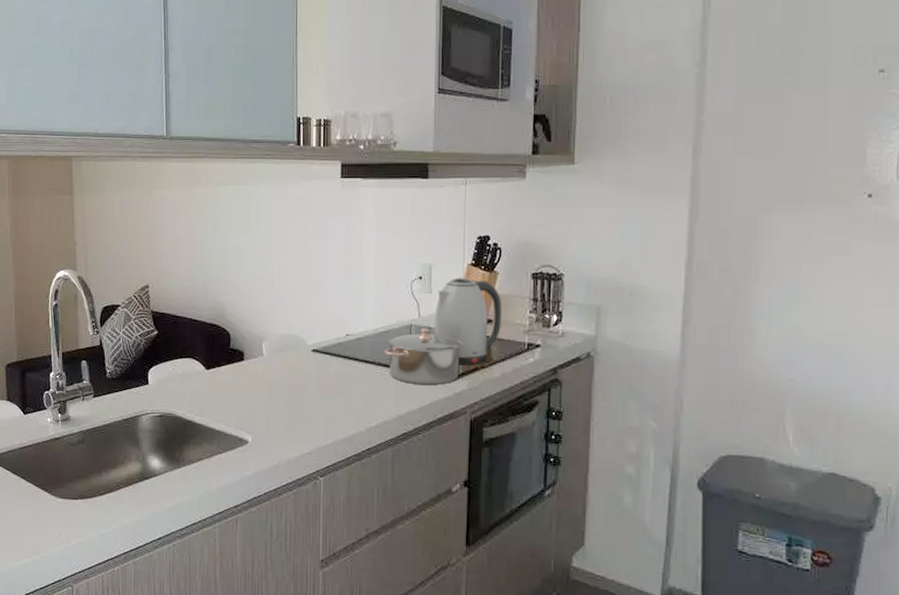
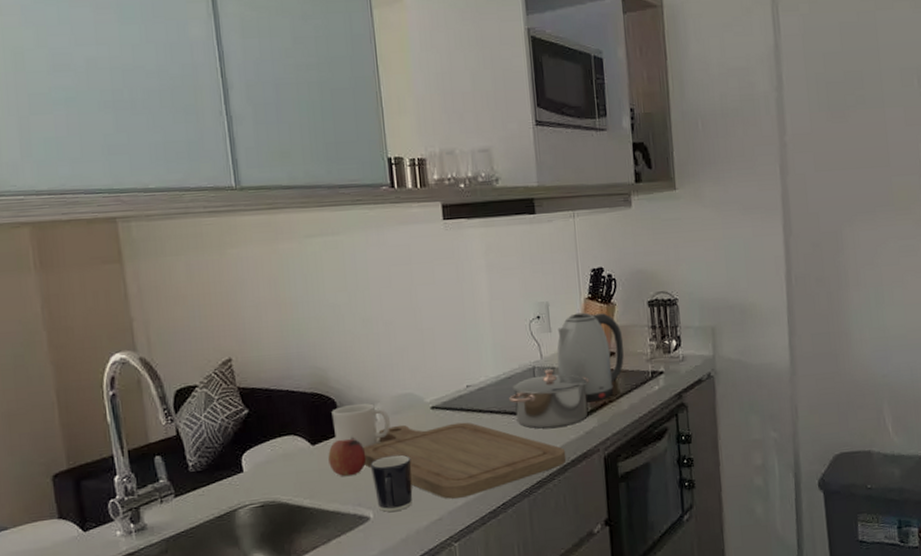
fruit: none [219,368,251,402] -> present [328,439,367,477]
mug: none [225,338,274,378] -> present [331,403,390,448]
chopping board: none [248,362,433,437] -> present [363,422,567,499]
mug: none [253,388,289,439] -> present [370,454,413,512]

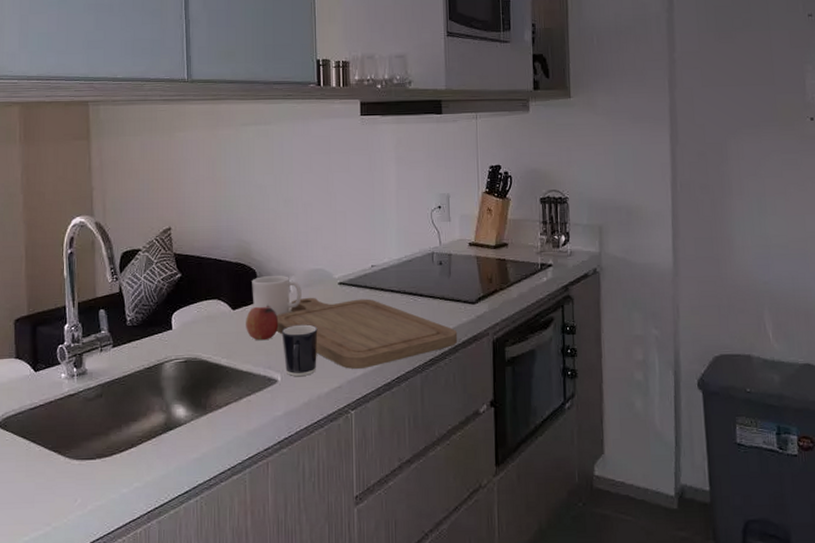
cooking pot: present [509,368,590,429] -> none [409,254,483,310]
kettle: present [557,312,624,402] -> none [454,205,516,289]

